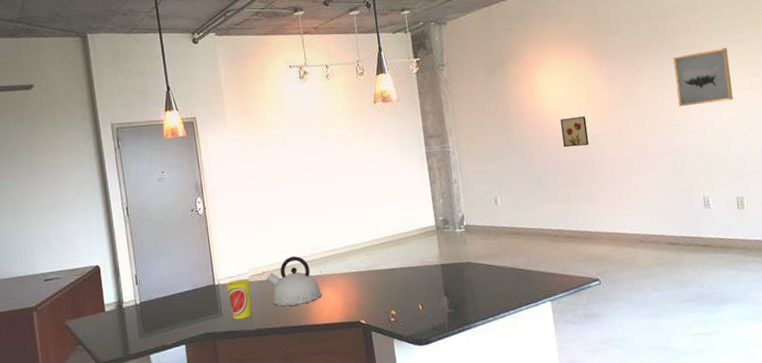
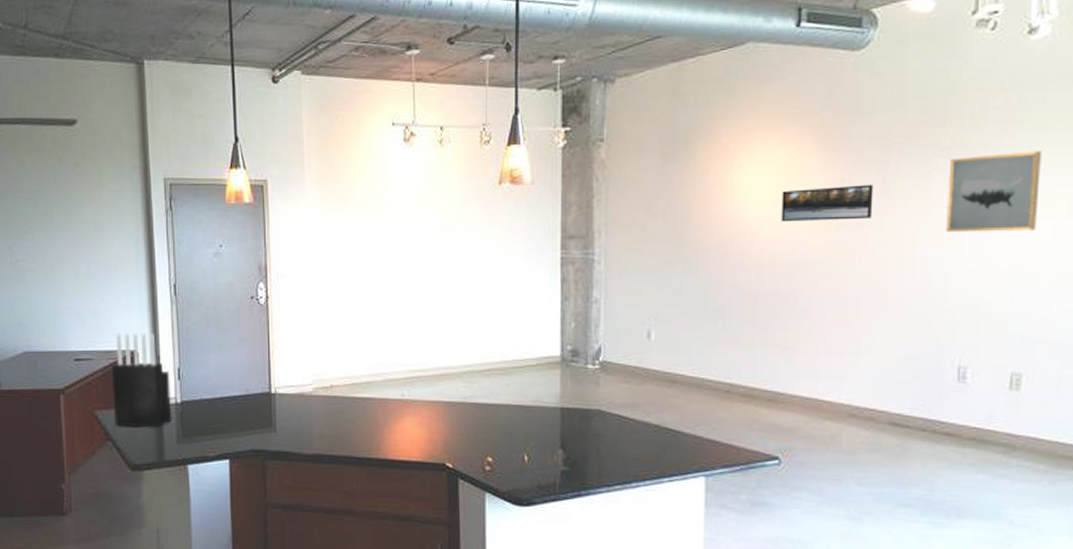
knife block: none [77,249,134,332] -> present [111,333,172,428]
cup: present [226,279,252,320] -> none [284,391,314,440]
kettle: present [266,256,322,307] -> none [334,370,401,432]
wall art: present [560,116,590,148] -> none [759,231,798,273]
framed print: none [570,79,631,111] -> present [781,184,874,223]

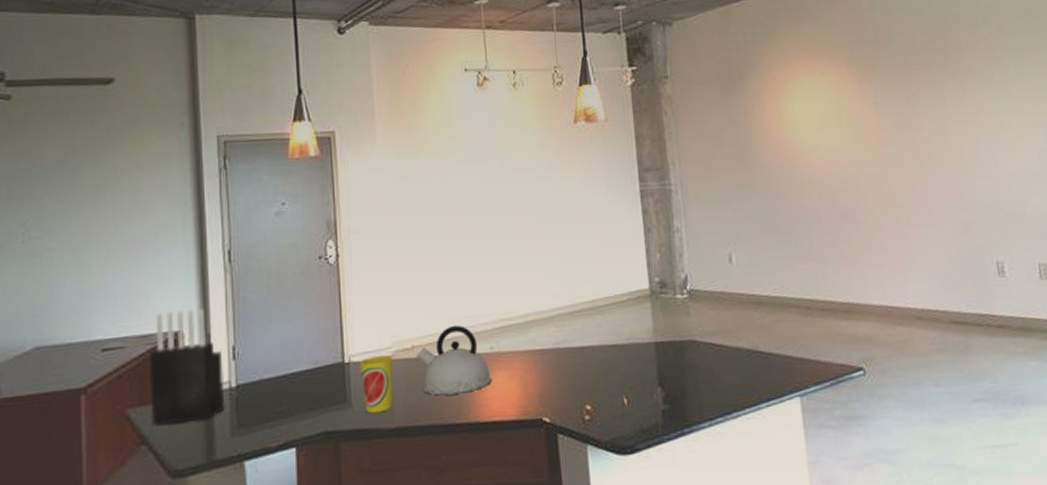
cup: none [284,391,314,440] -> present [360,355,393,414]
kettle: none [334,370,401,432] -> present [416,325,492,396]
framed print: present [781,184,874,223] -> none [828,106,905,144]
wall art: present [946,151,1042,233] -> none [957,71,1033,144]

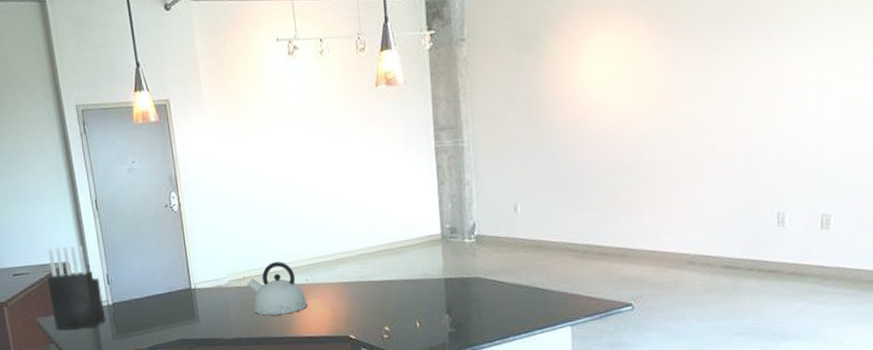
cup: present [360,355,393,414] -> none [203,284,231,327]

